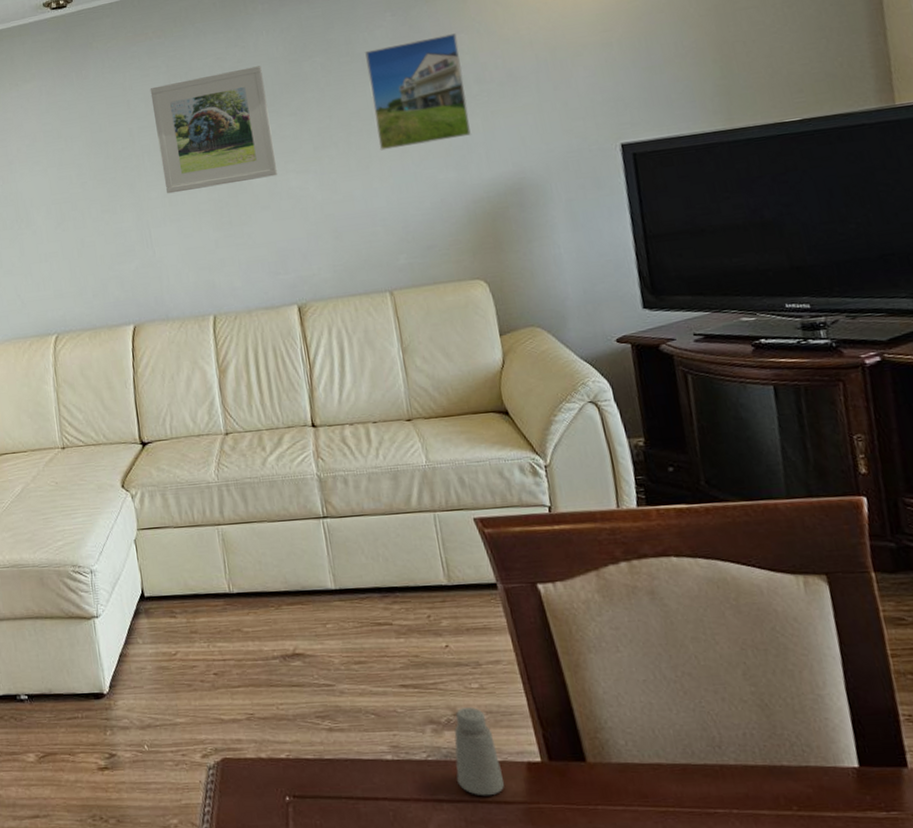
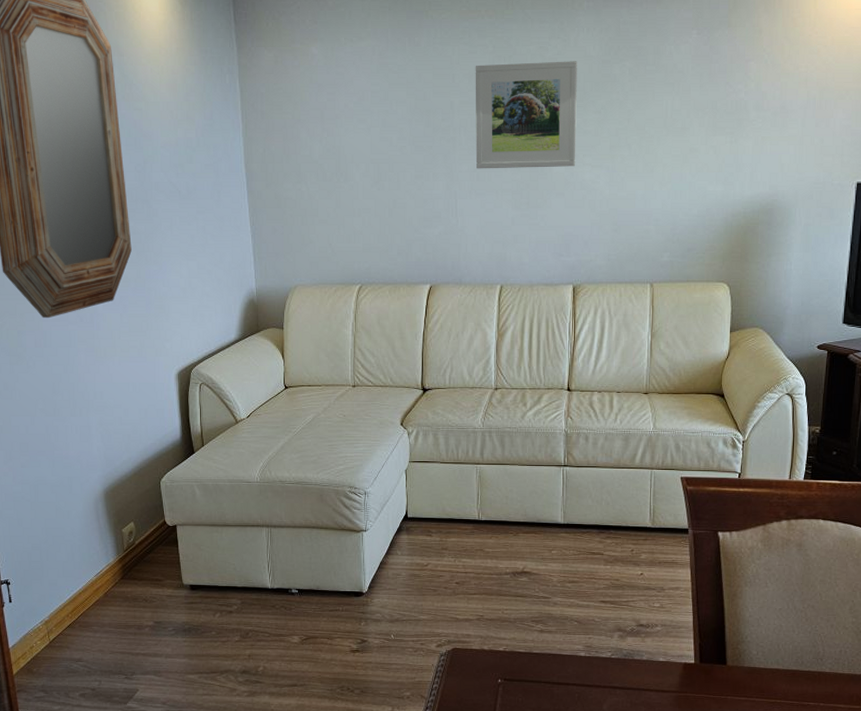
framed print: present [365,33,471,151] -> none [665,60,747,158]
saltshaker: present [454,707,504,796] -> none [631,621,664,686]

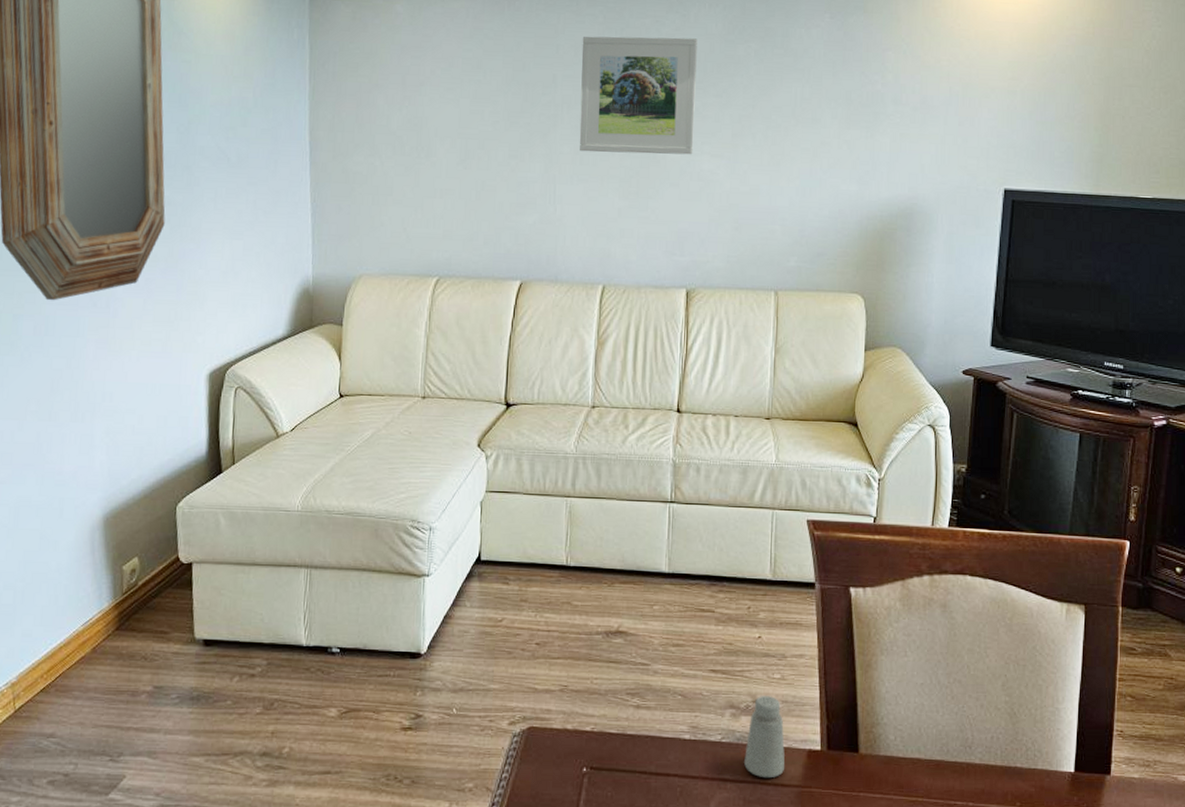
saltshaker: none [631,621,664,686] -> present [744,696,785,779]

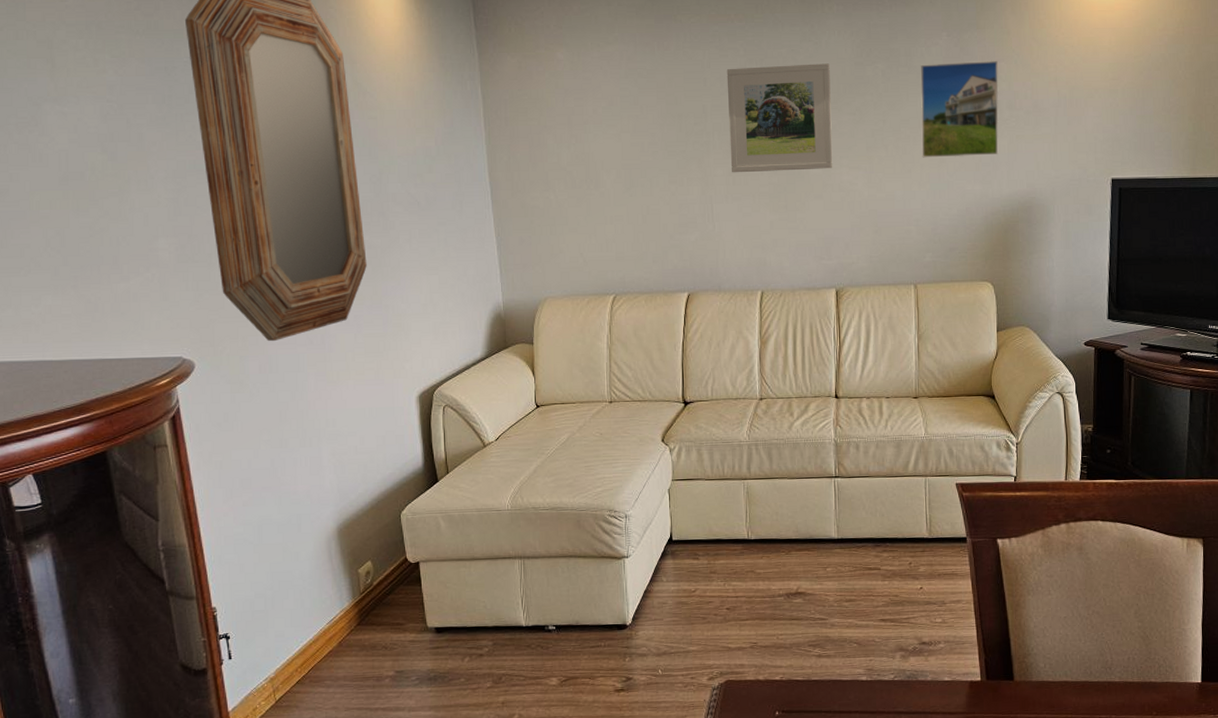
saltshaker: present [744,696,785,779] -> none [915,638,950,709]
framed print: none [793,47,884,153] -> present [920,61,999,158]

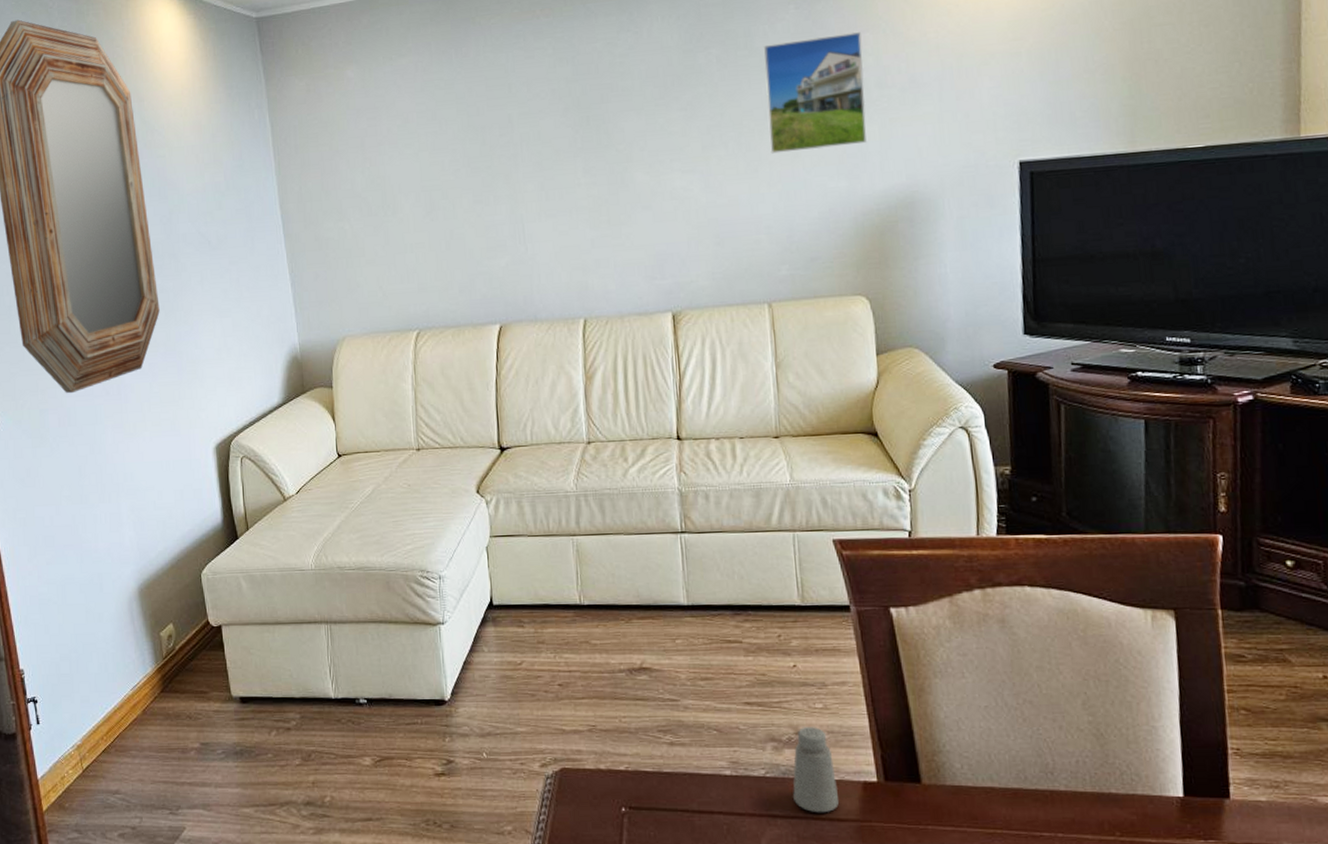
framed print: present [726,63,833,173] -> none [533,54,663,187]
saltshaker: none [915,638,950,709] -> present [793,727,839,813]

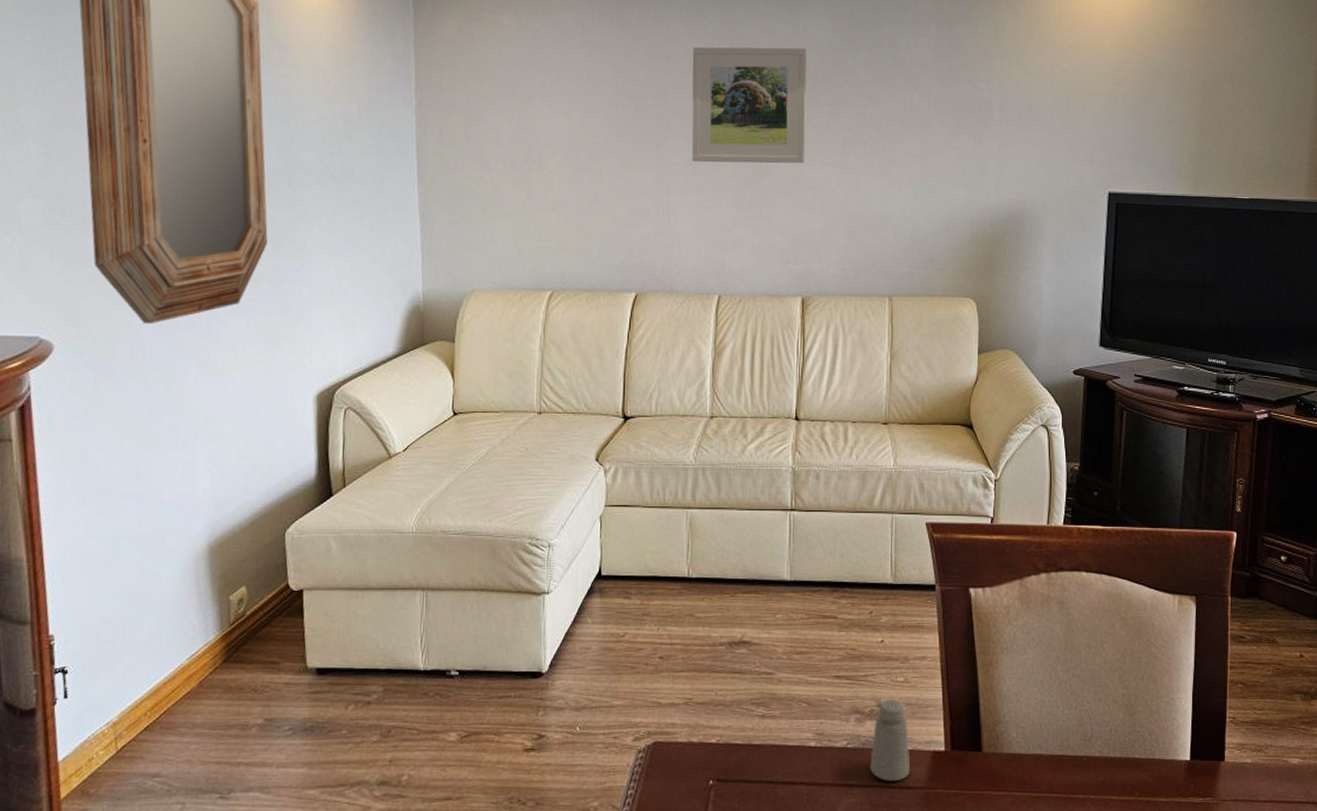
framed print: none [533,54,663,187] -> present [691,46,807,164]
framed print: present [764,32,867,154] -> none [904,56,990,159]

